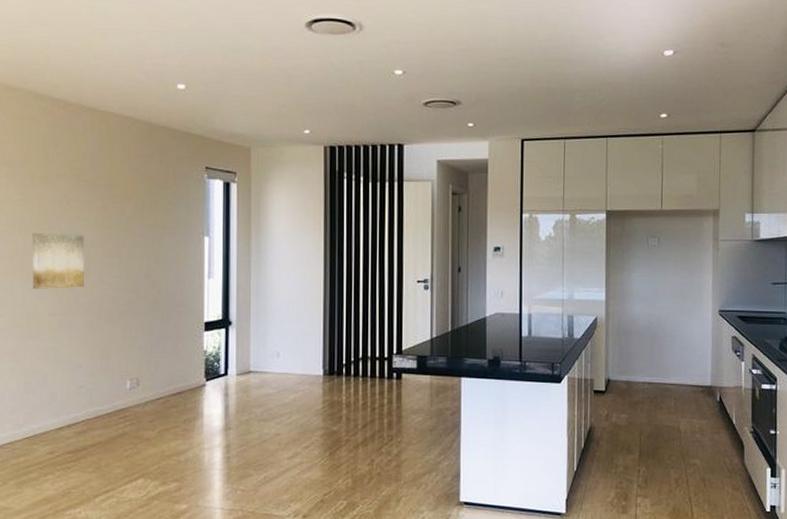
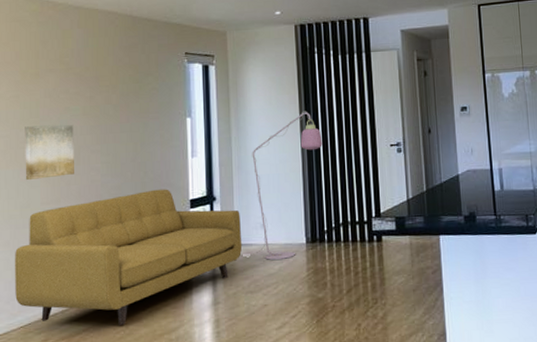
sofa: none [20,309,257,443] -> present [15,189,243,325]
floor lamp: none [255,239,346,389] -> present [240,111,322,260]

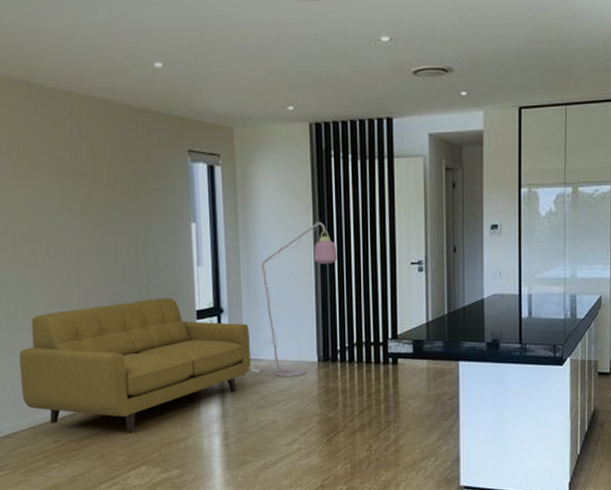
wall art: present [25,124,74,181] -> none [20,224,75,282]

